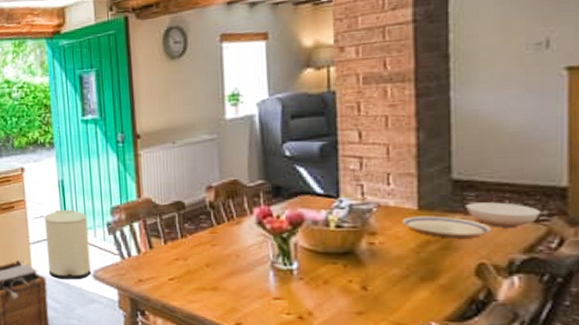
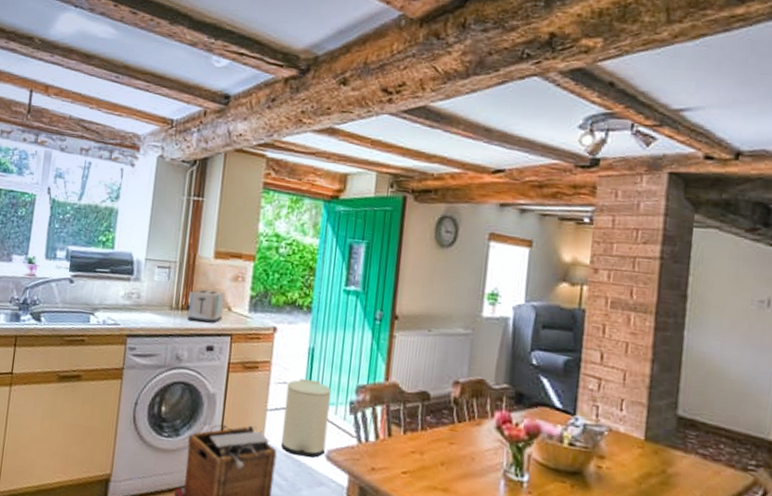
plate: present [402,215,491,239] -> none [629,445,706,478]
bowl: present [465,202,541,228] -> none [686,441,750,473]

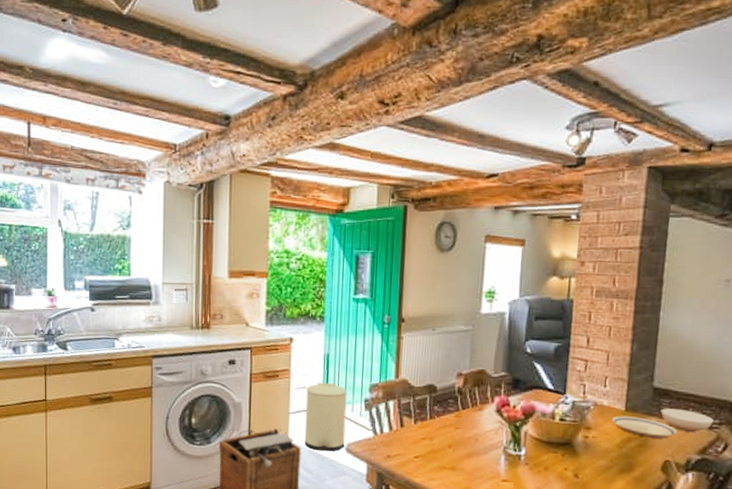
toaster: present [185,288,225,323] -> none [205,307,242,339]
plate: none [629,445,706,478] -> present [612,415,677,439]
bowl: none [686,441,750,473] -> present [660,408,715,432]

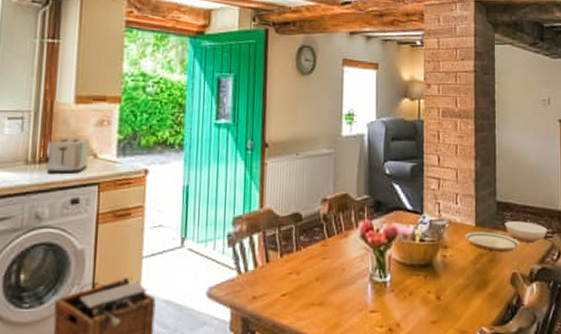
toaster: none [205,307,242,339] -> present [44,138,90,174]
pedal bin: present [304,383,347,452] -> none [159,219,209,300]

